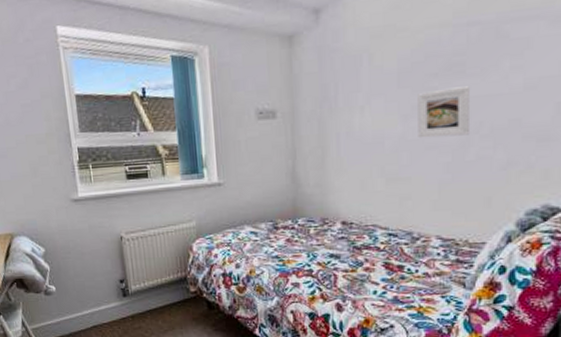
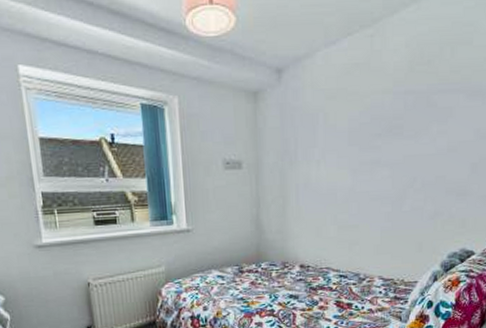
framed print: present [418,86,471,139] -> none [364,146,407,191]

